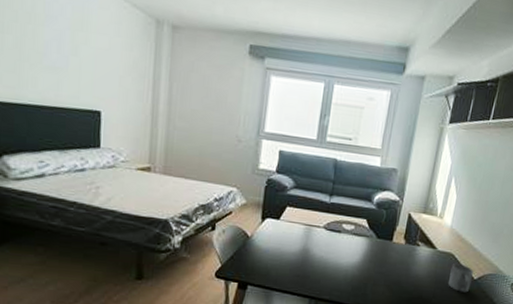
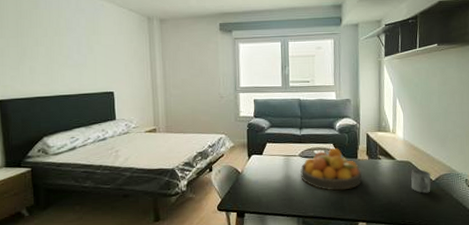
fruit bowl: none [321,224,394,276] -> present [300,147,362,191]

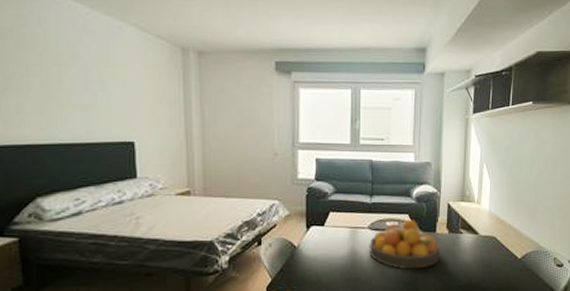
mug: present [411,169,431,194] -> none [495,246,518,273]

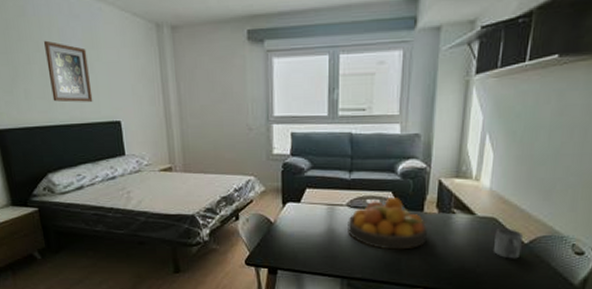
wall art: none [49,53,103,120] -> present [44,40,93,102]
mug: none [495,246,518,273] -> present [494,229,524,259]

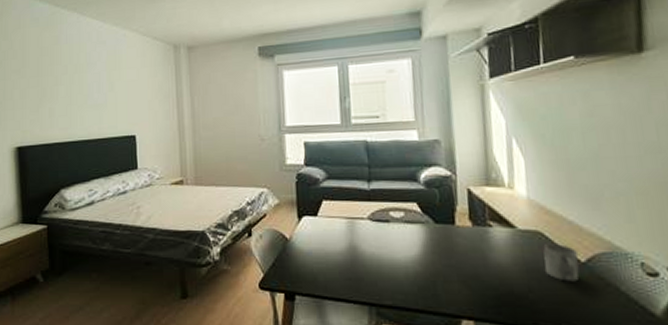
wall art: present [44,40,93,102] -> none [72,64,111,119]
fruit bowl: present [348,196,427,250] -> none [371,208,464,271]

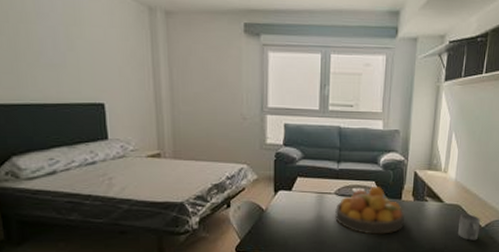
fruit bowl: none [371,208,464,271] -> present [335,185,404,235]

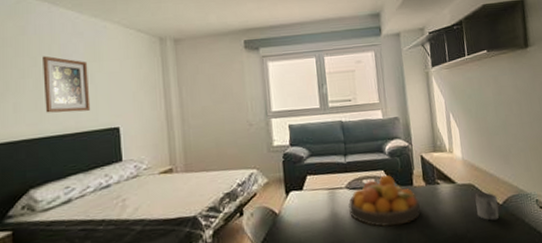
wall art: none [15,11,73,81] -> present [43,55,91,113]

